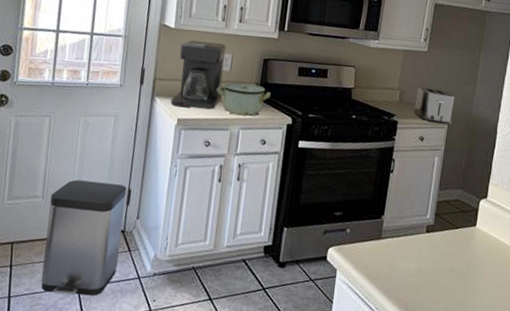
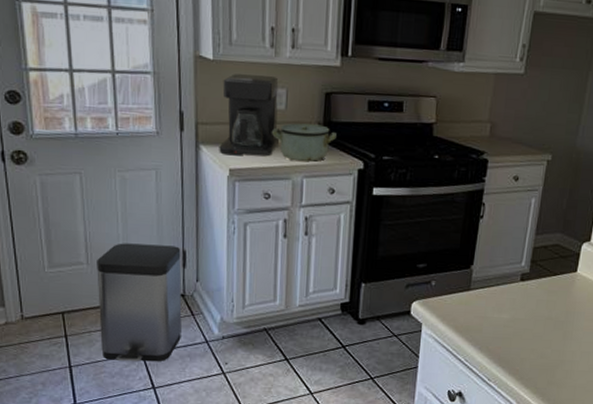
toaster: present [414,87,455,125] -> none [507,117,557,161]

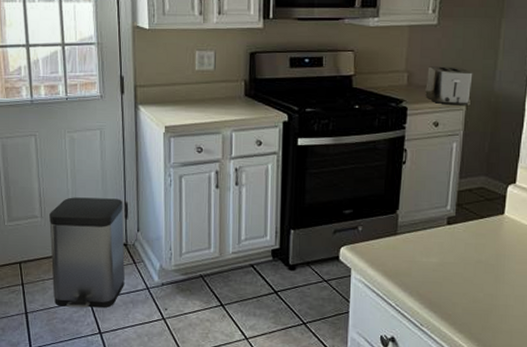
coffee maker: present [219,74,280,157] -> none [155,40,210,114]
cooking pot: present [272,123,337,163] -> none [203,82,262,117]
toaster: none [507,117,557,161] -> present [425,66,473,106]

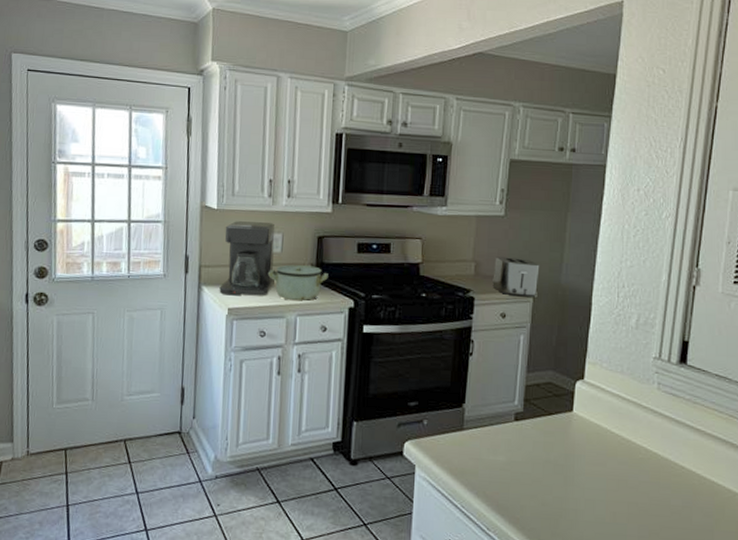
pedal bin: present [49,197,125,309] -> none [98,379,180,502]
coffee maker: none [155,40,210,114] -> present [219,221,276,296]
cooking pot: none [203,82,262,117] -> present [268,265,328,302]

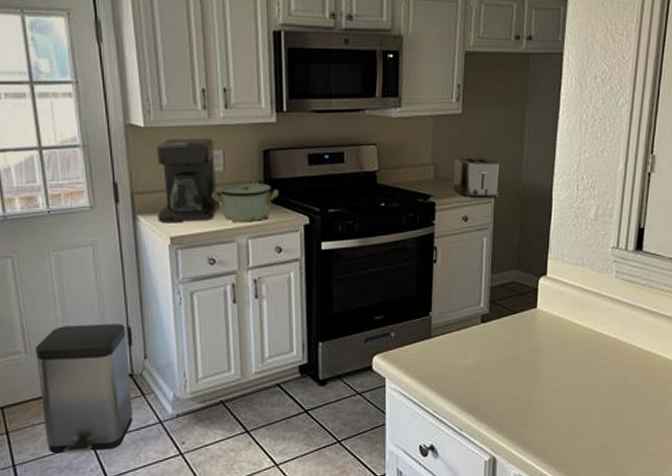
pedal bin: none [98,379,180,502] -> present [36,323,133,454]

